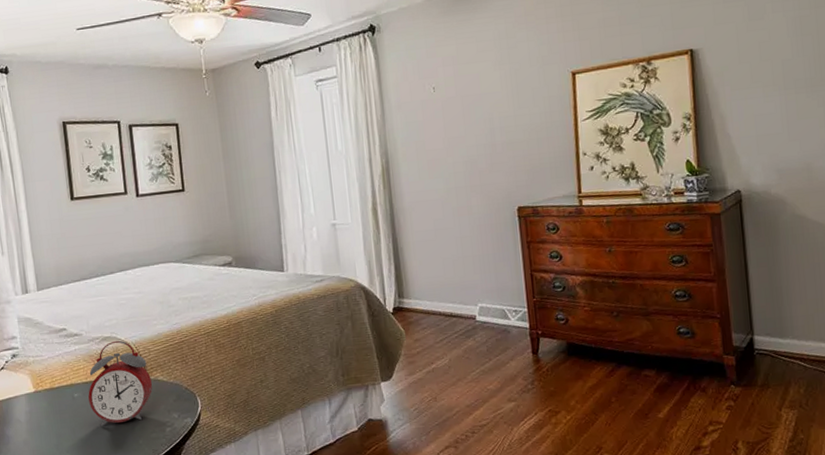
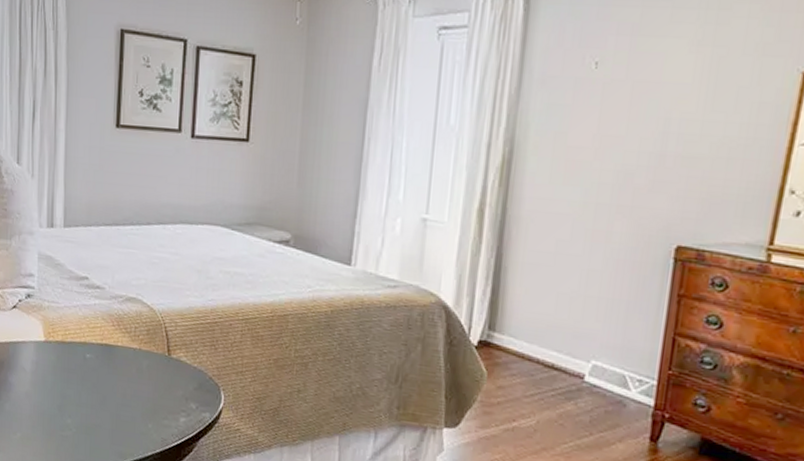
alarm clock: present [88,340,153,426] -> none [101,304,174,401]

